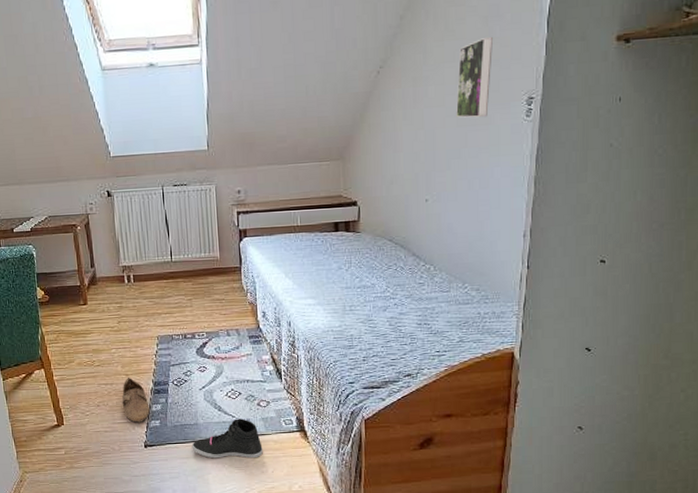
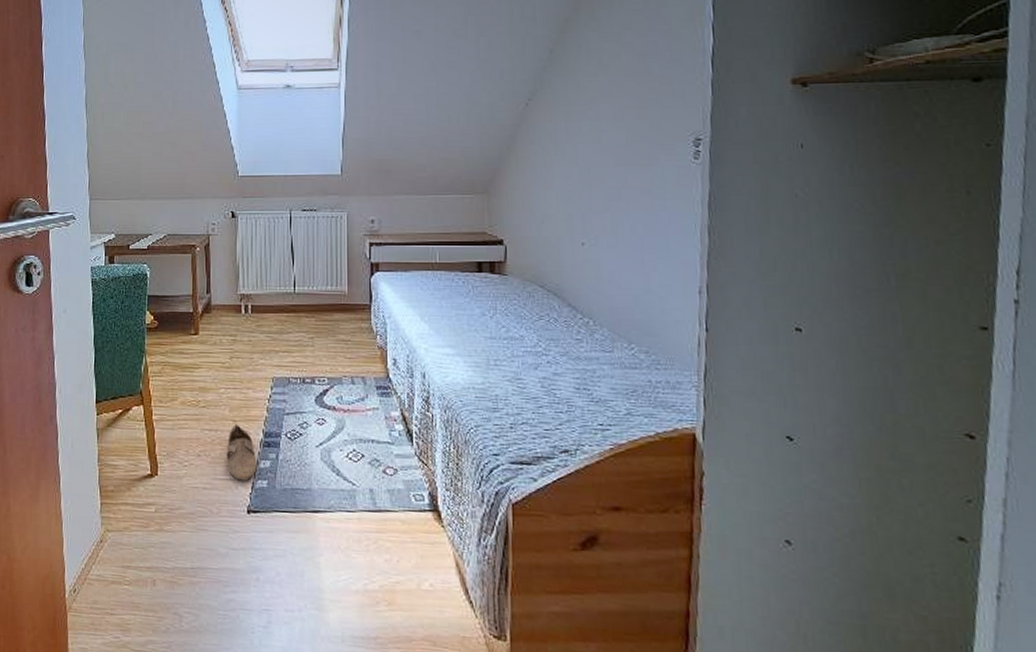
sneaker: present [192,419,263,459] -> none [302,487,387,541]
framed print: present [456,36,493,118] -> none [613,73,652,158]

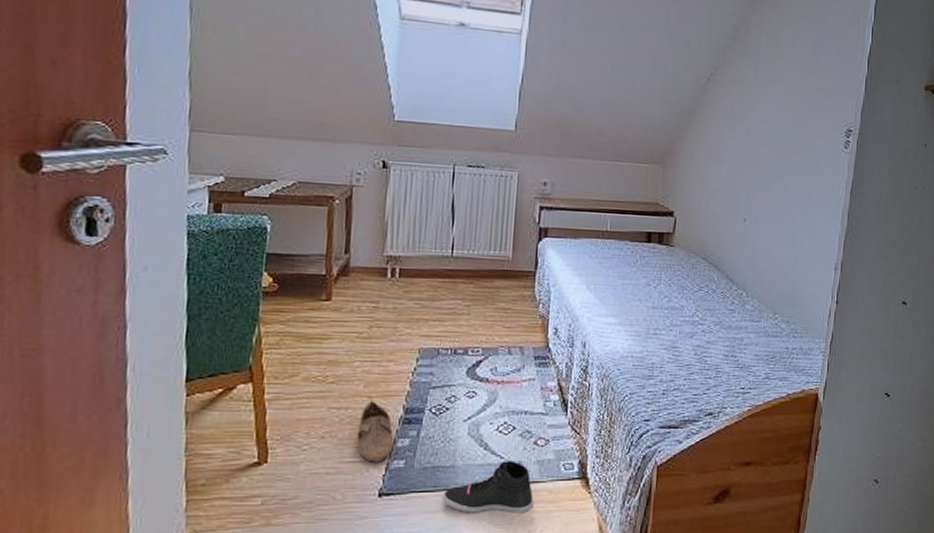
sneaker: none [302,487,387,541] -> present [442,461,533,513]

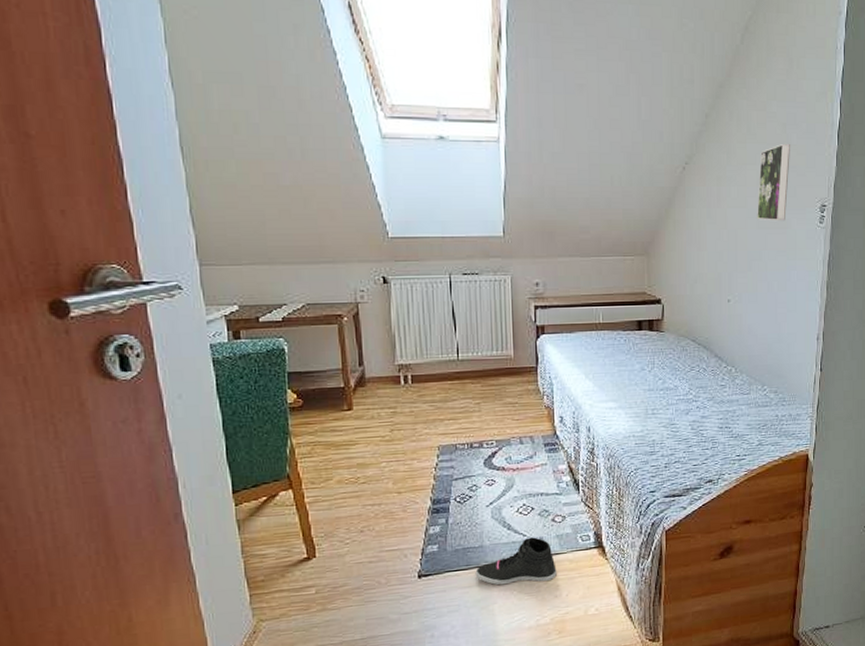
shoe: present [356,400,394,462] -> none [392,495,426,549]
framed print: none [780,63,819,143] -> present [757,143,790,221]

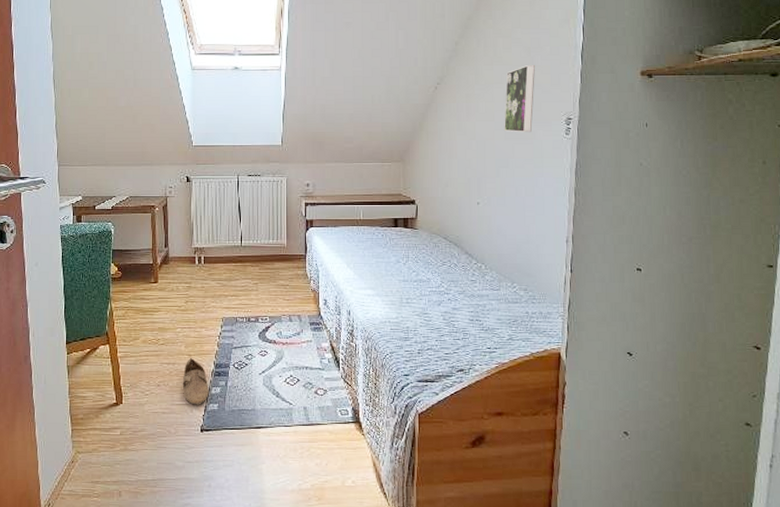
shoe: none [392,495,426,549] -> present [182,357,209,405]
sneaker: present [475,537,557,586] -> none [248,406,318,449]

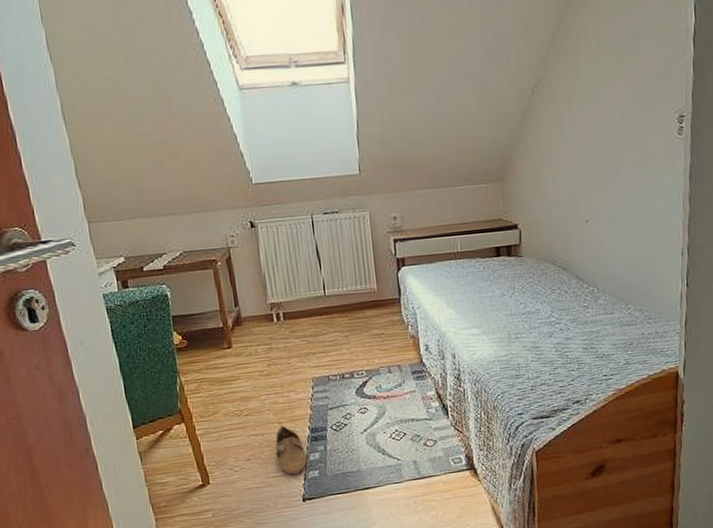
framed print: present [504,64,535,133] -> none [611,54,644,137]

